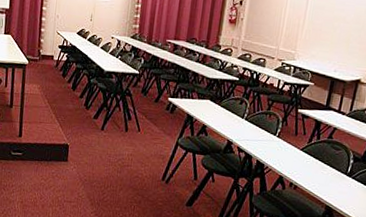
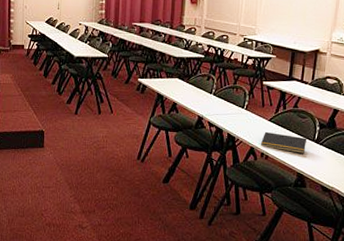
notepad: none [290,161,340,187] -> present [261,131,307,154]

